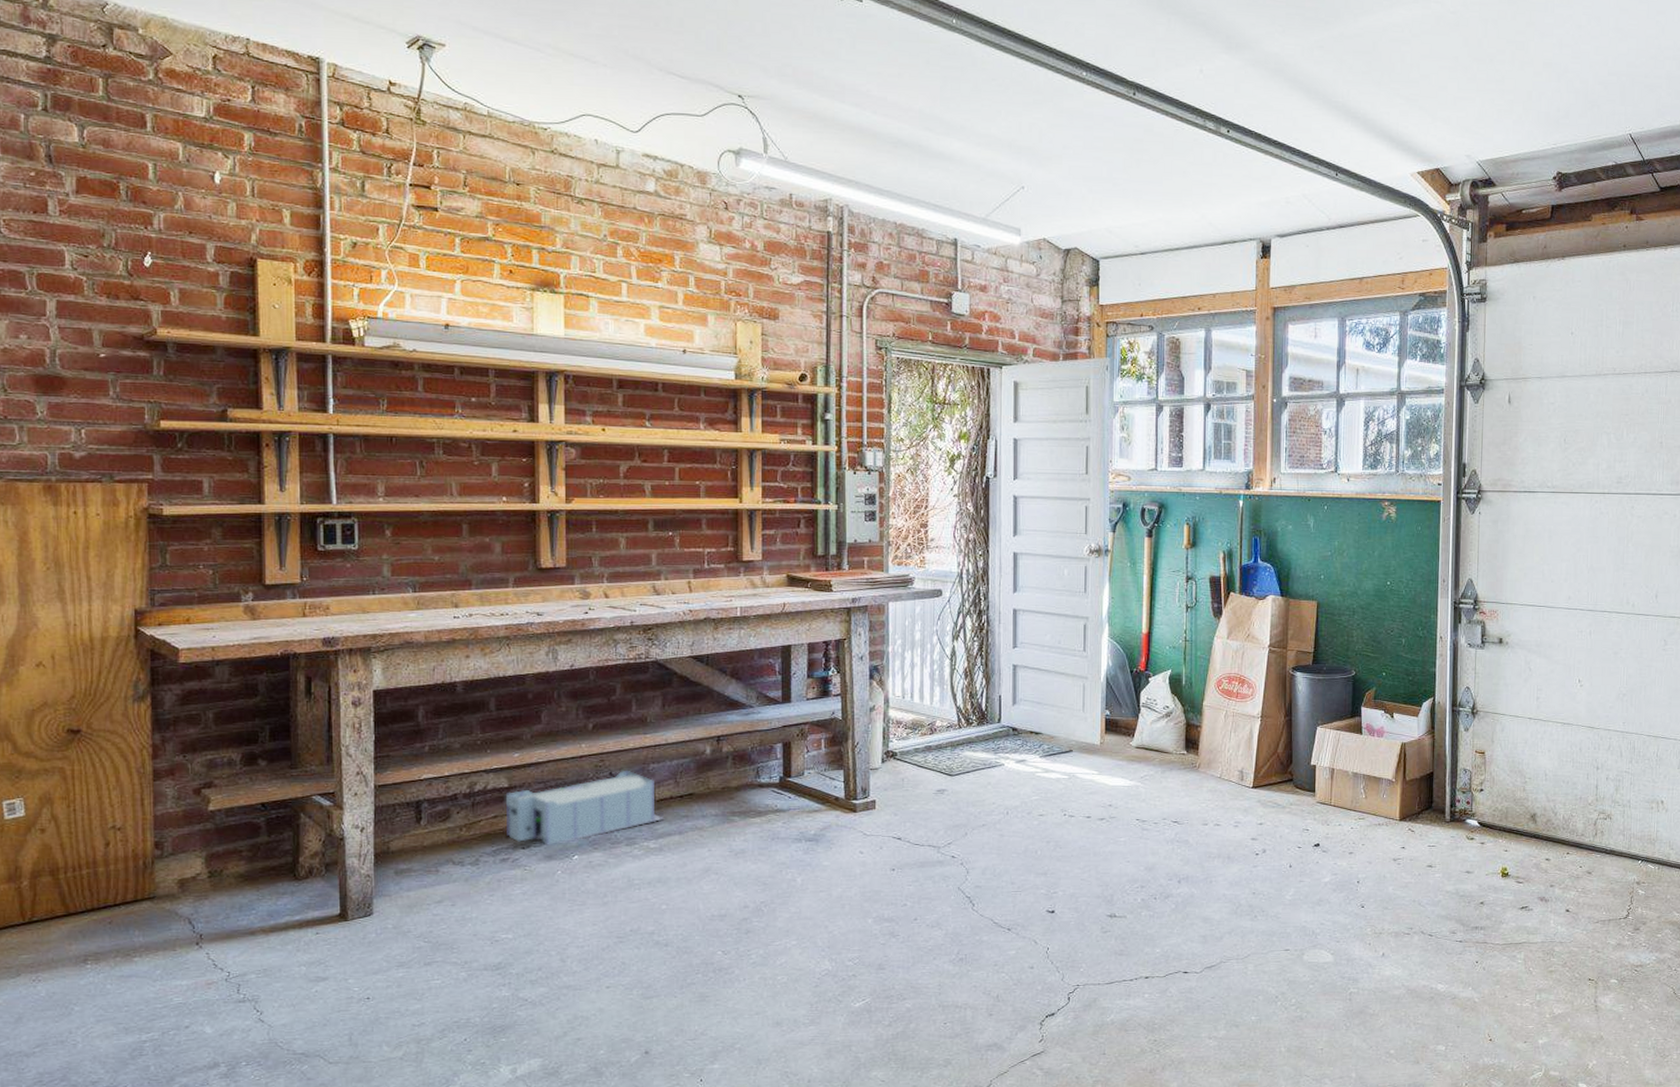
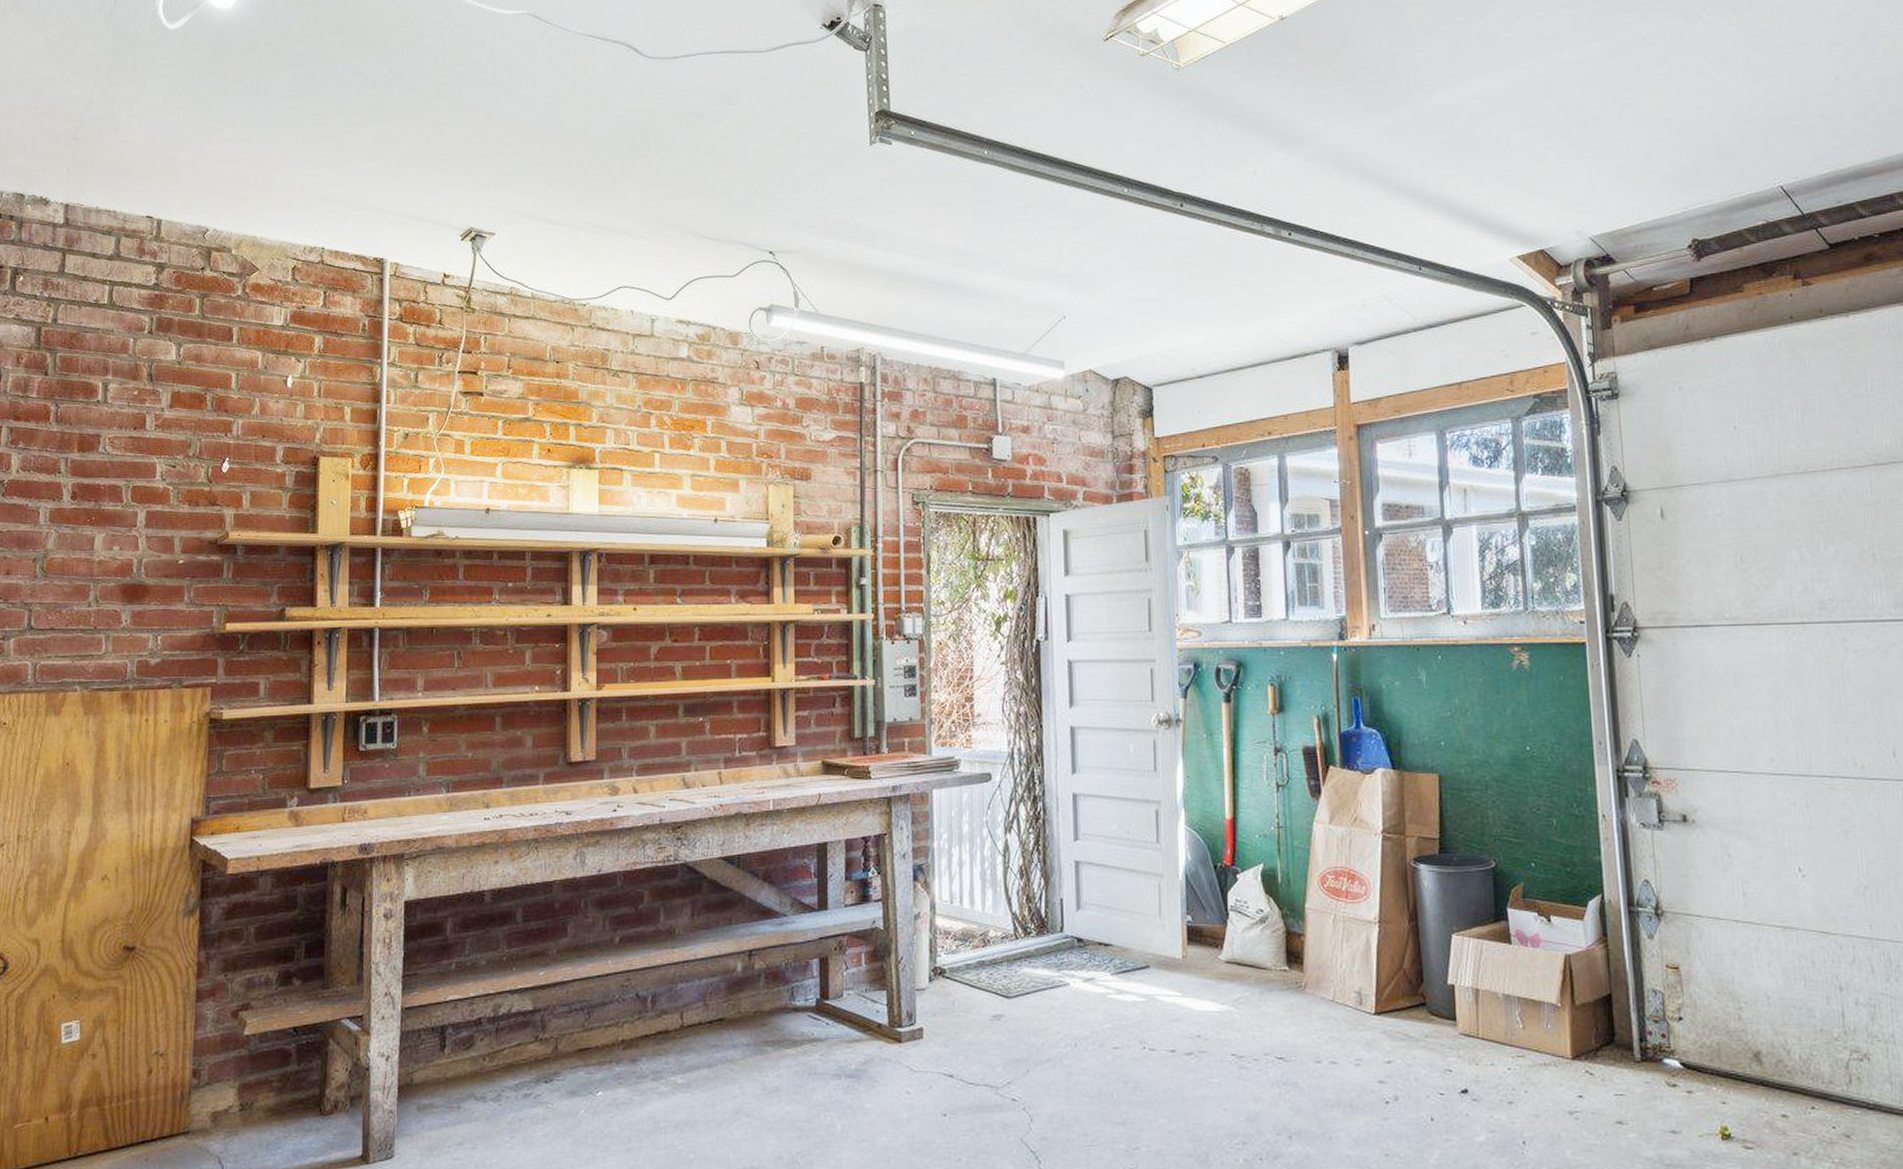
storage bin: present [505,771,665,845] -> none [529,991,693,1079]

